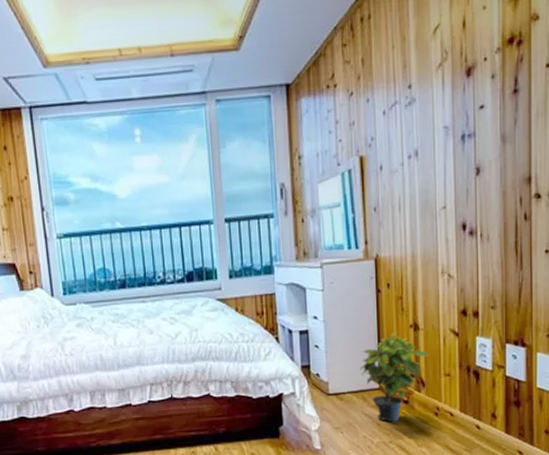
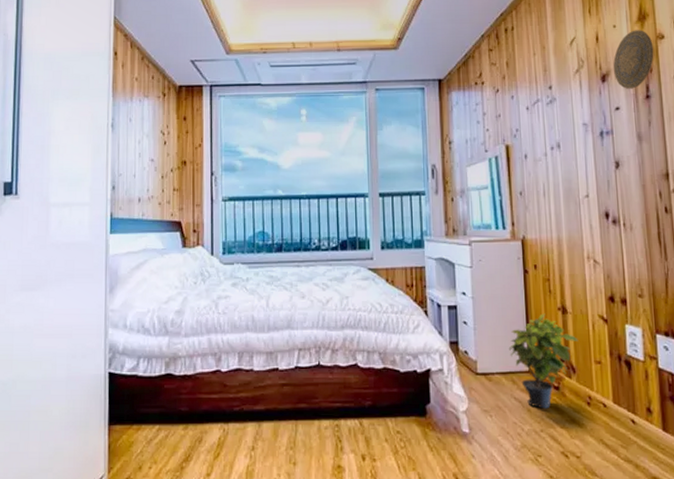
decorative plate: none [481,10,526,83] -> present [613,30,654,89]

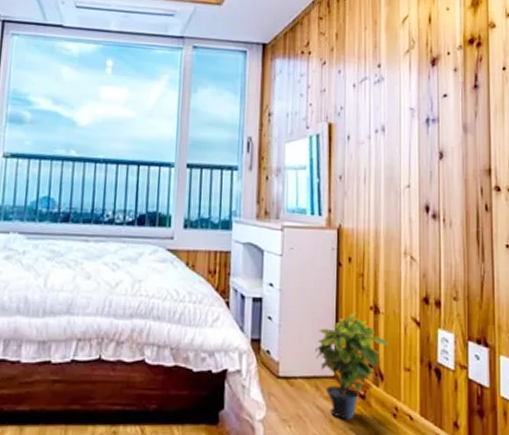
decorative plate: present [613,30,654,89] -> none [445,15,485,77]

